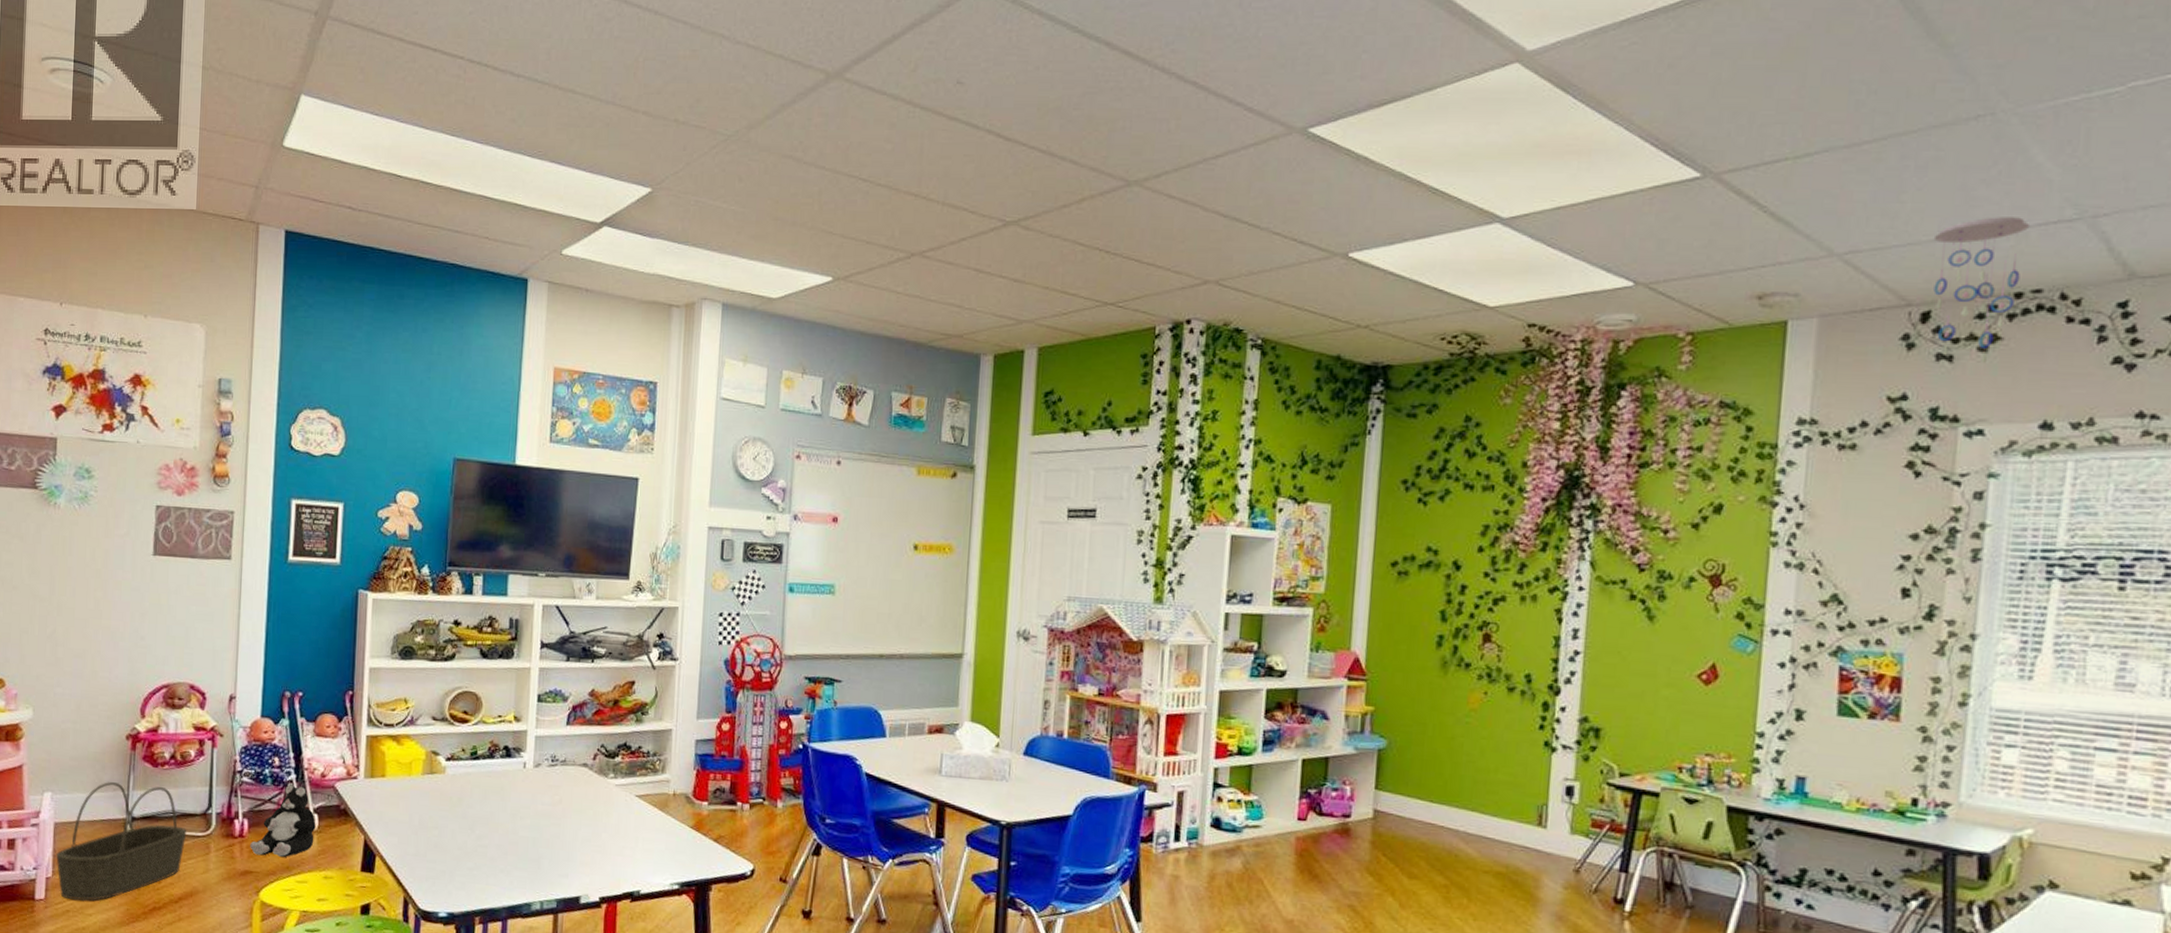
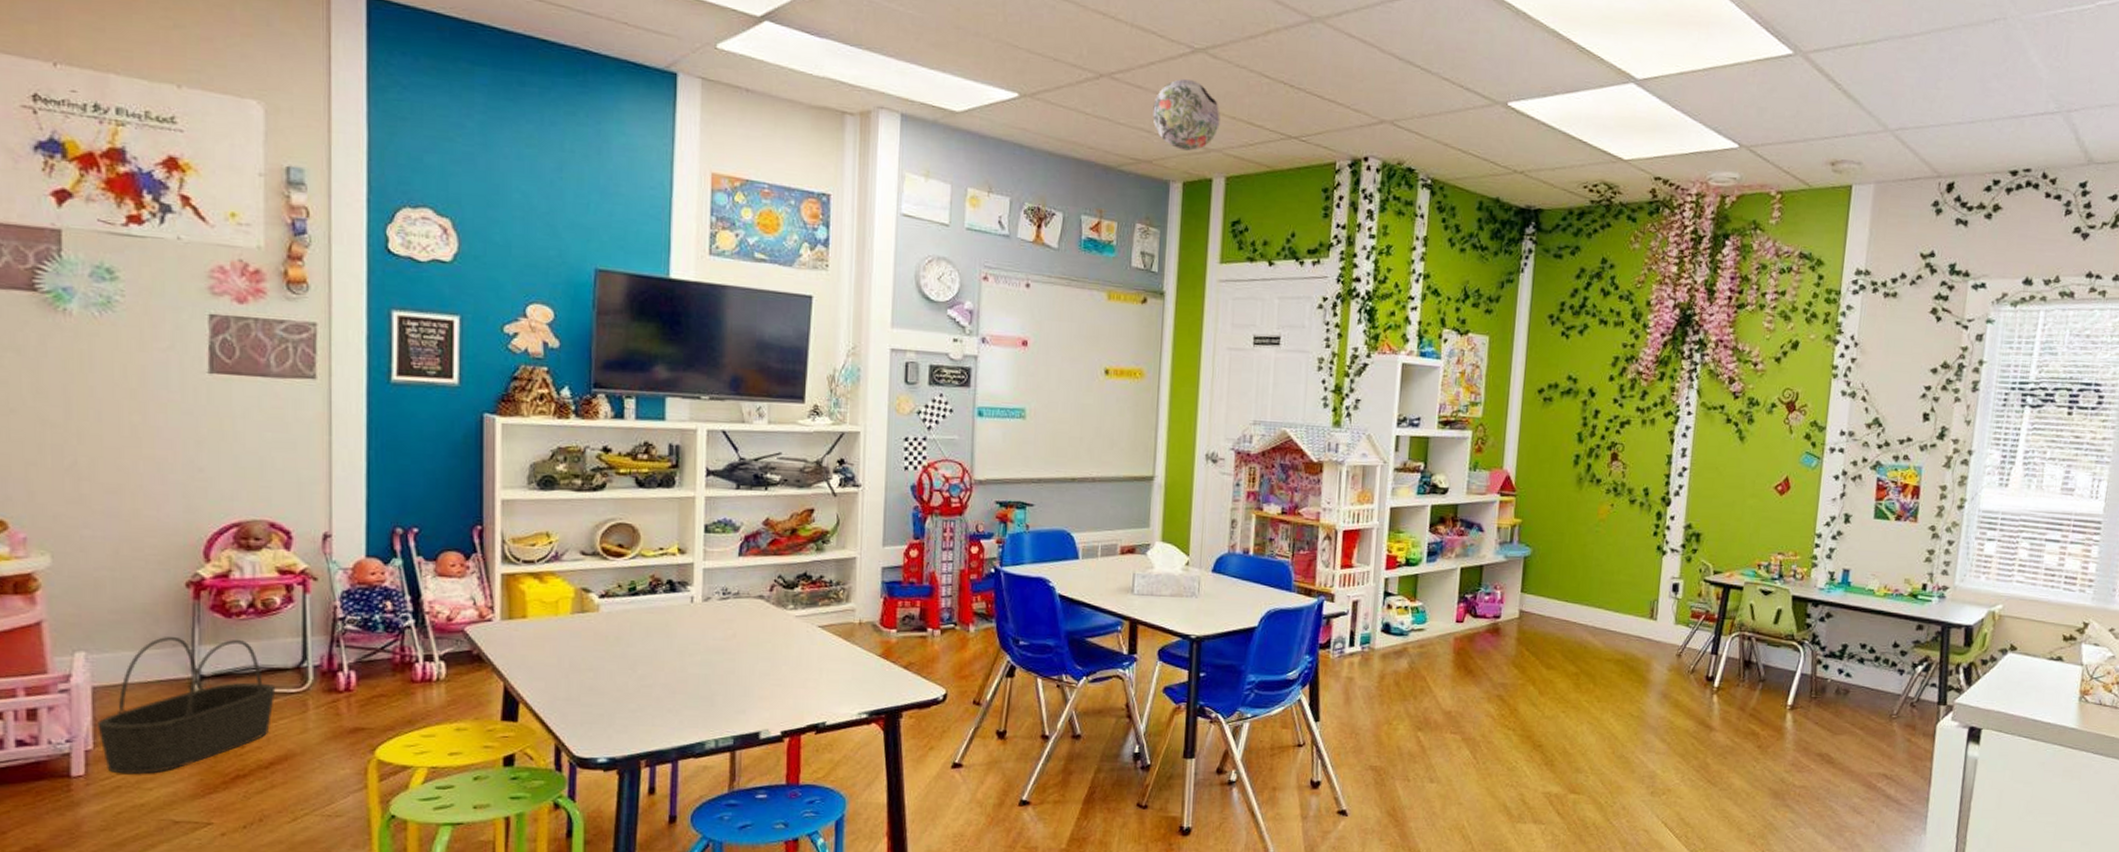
plush toy: present [250,785,316,858] -> none [360,631,443,711]
paper lantern: none [963,253,1033,323] -> present [1153,79,1221,151]
ceiling mobile: present [1933,217,2030,363] -> none [1957,106,2026,228]

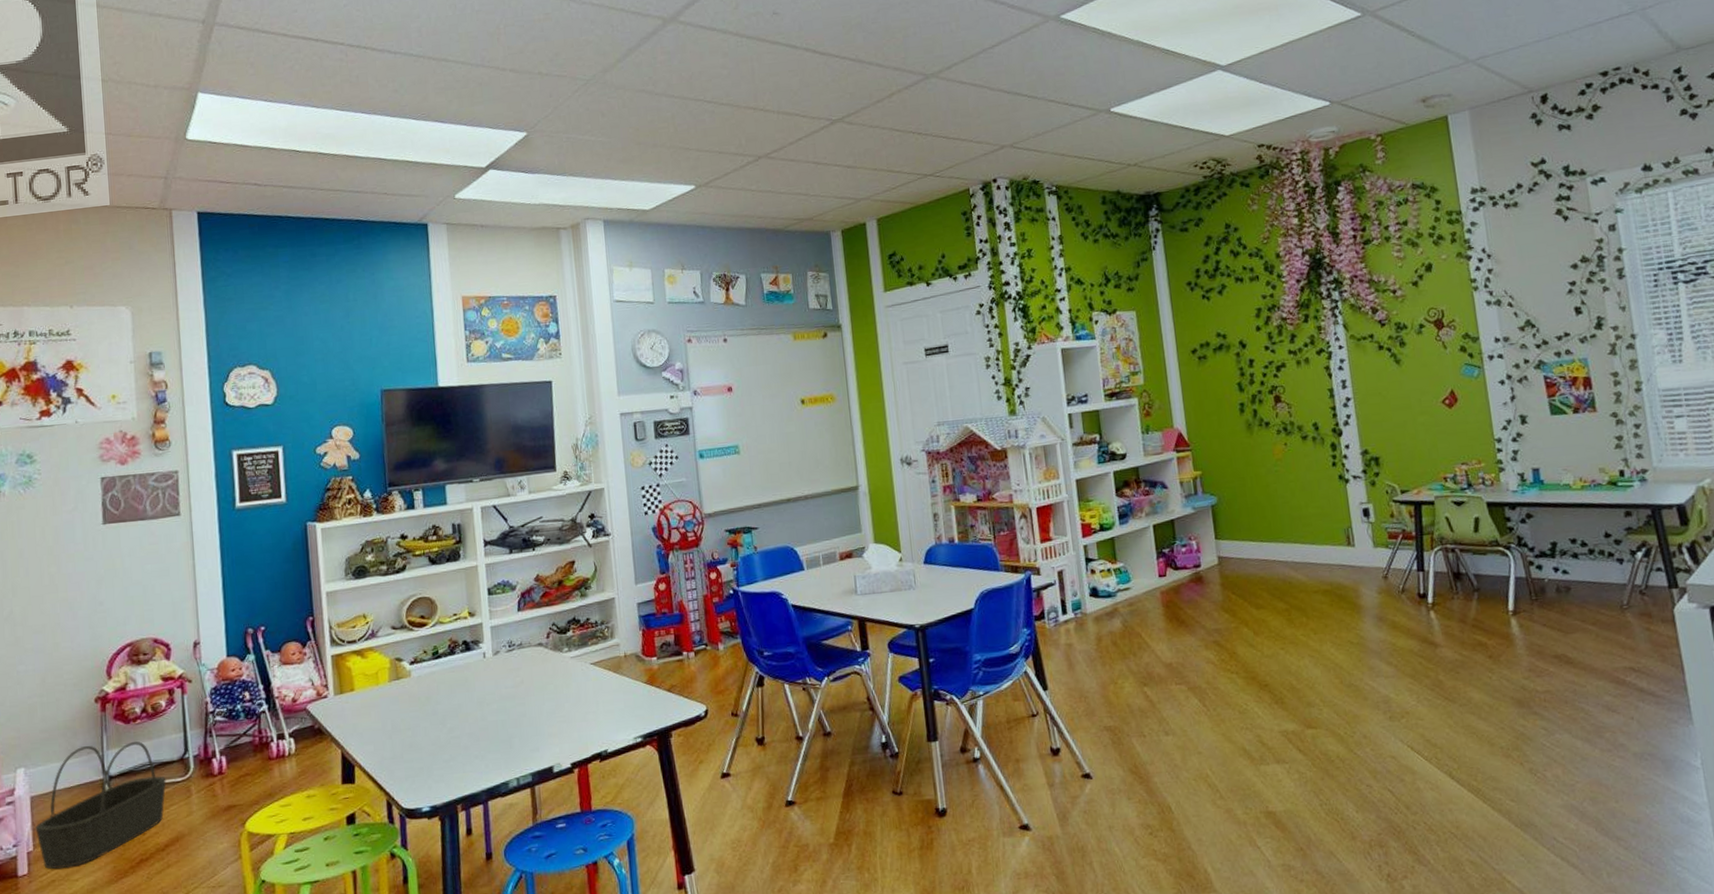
paper lantern: present [1153,79,1221,151] -> none [806,146,865,204]

